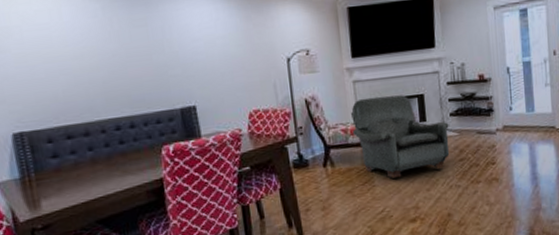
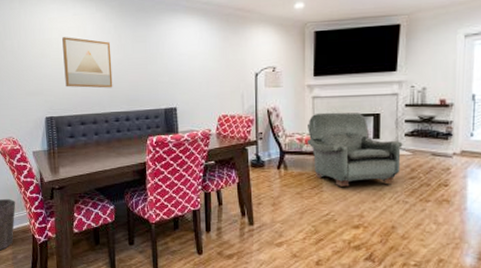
wall art: none [27,23,108,91] -> present [62,37,113,88]

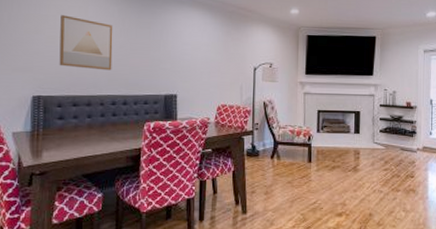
armchair: present [308,112,403,187] -> none [299,107,378,177]

